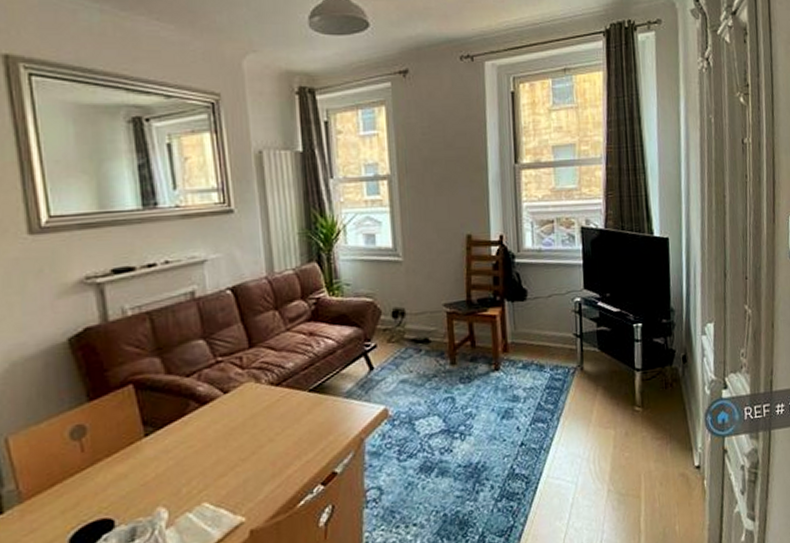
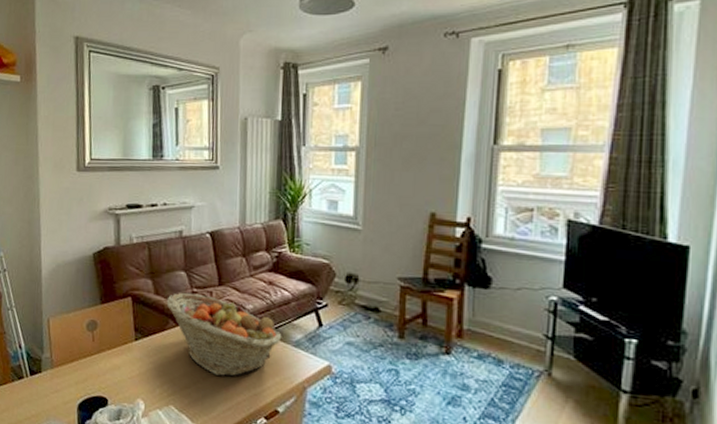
fruit basket: none [183,362,331,452] -> present [166,292,282,377]

